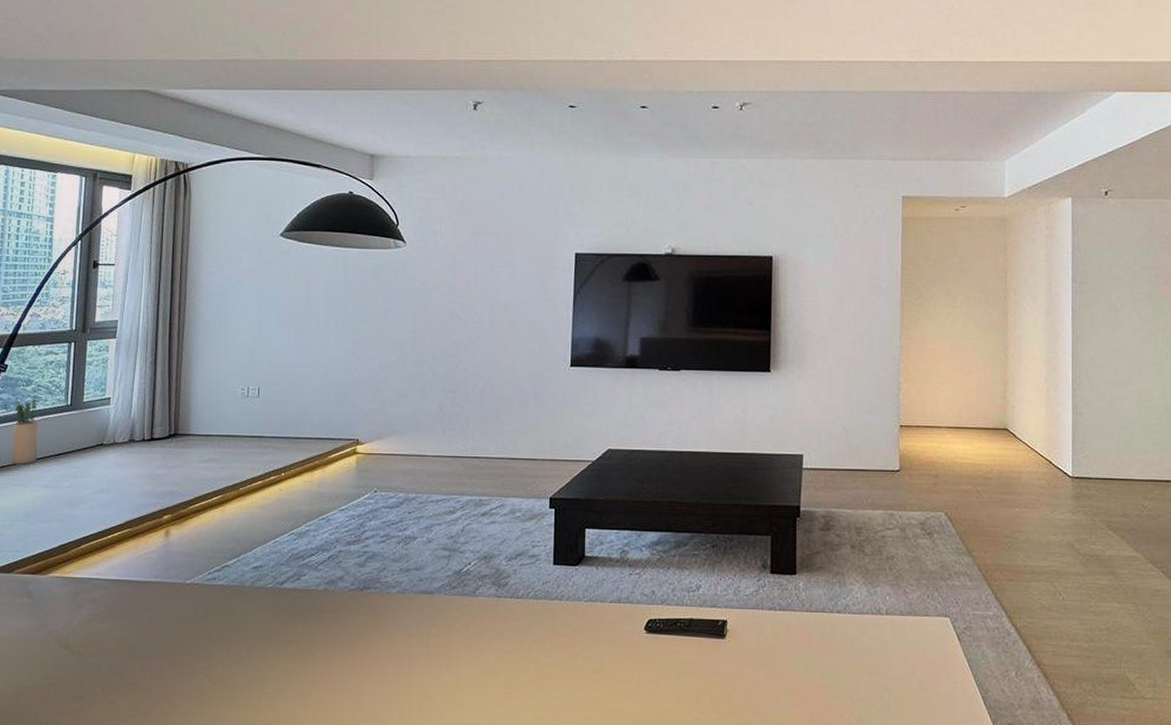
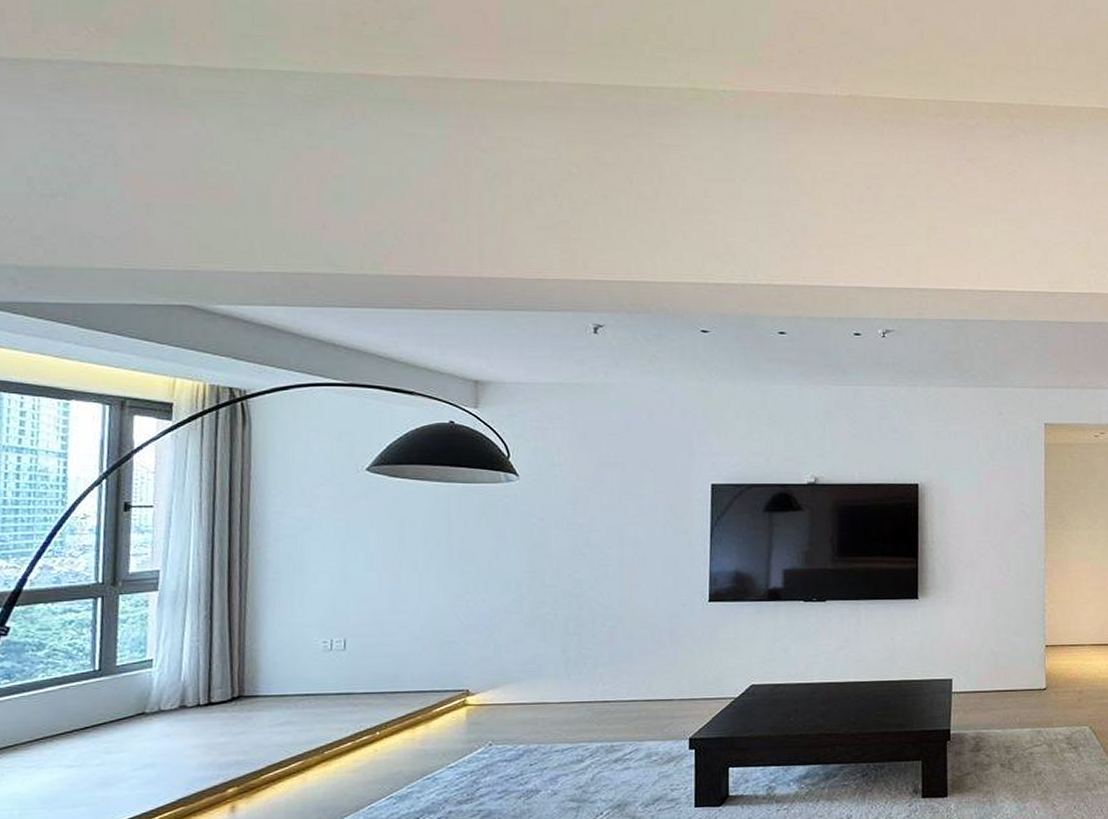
vase: present [12,394,39,465] -> none [19,660,57,744]

